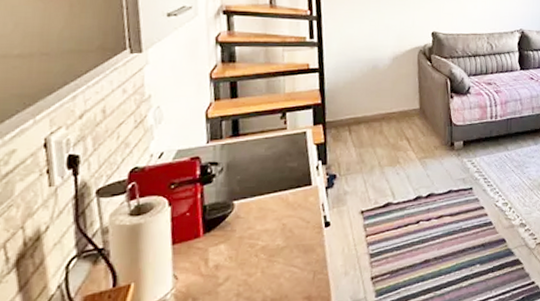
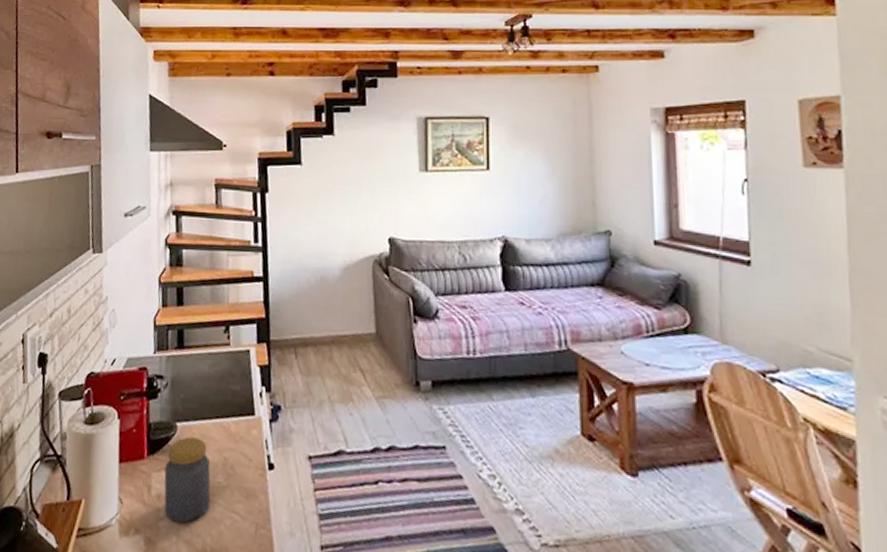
jar: none [222,211,270,285] -> present [164,437,211,523]

